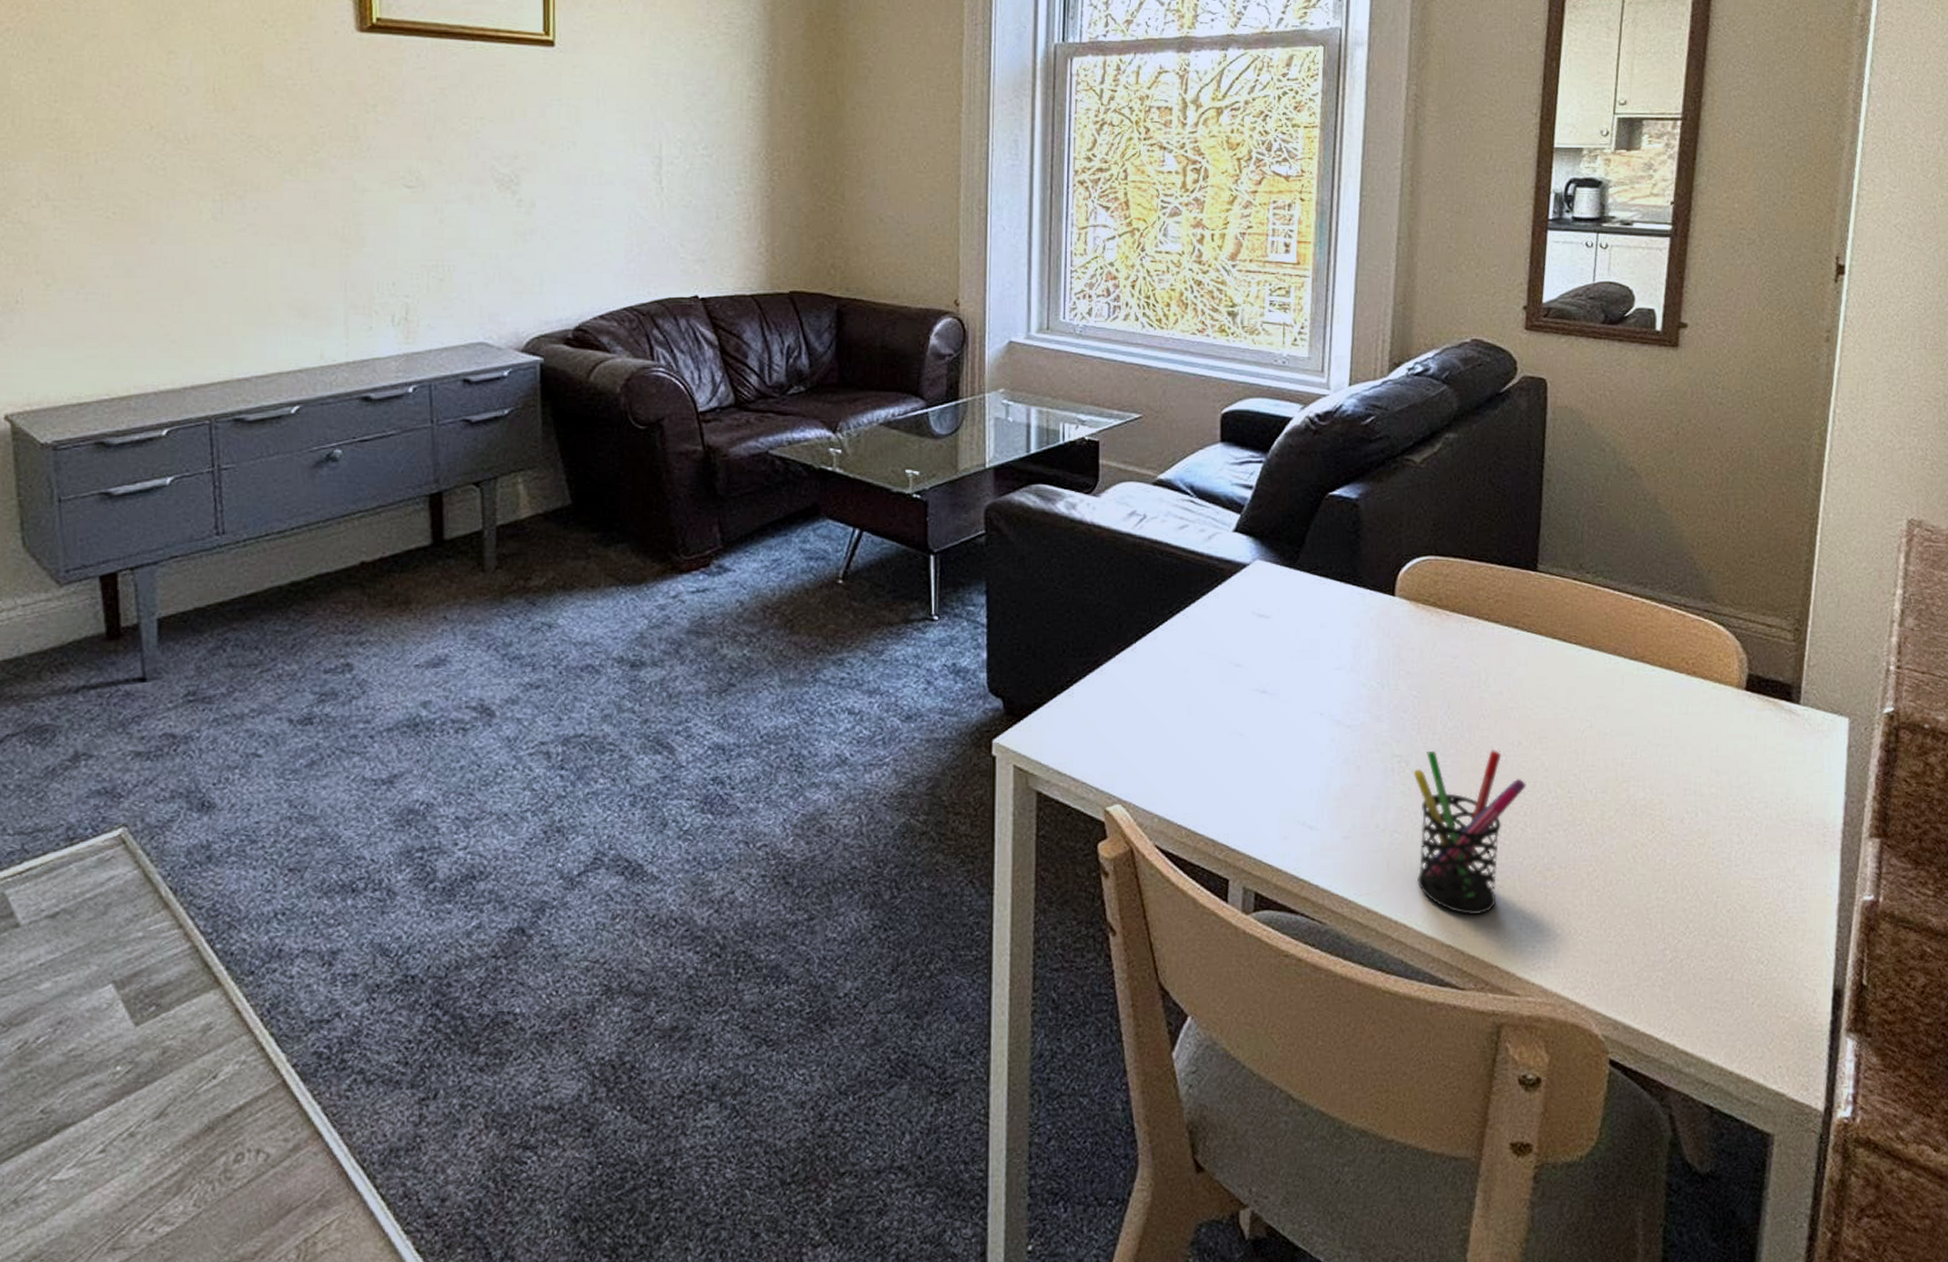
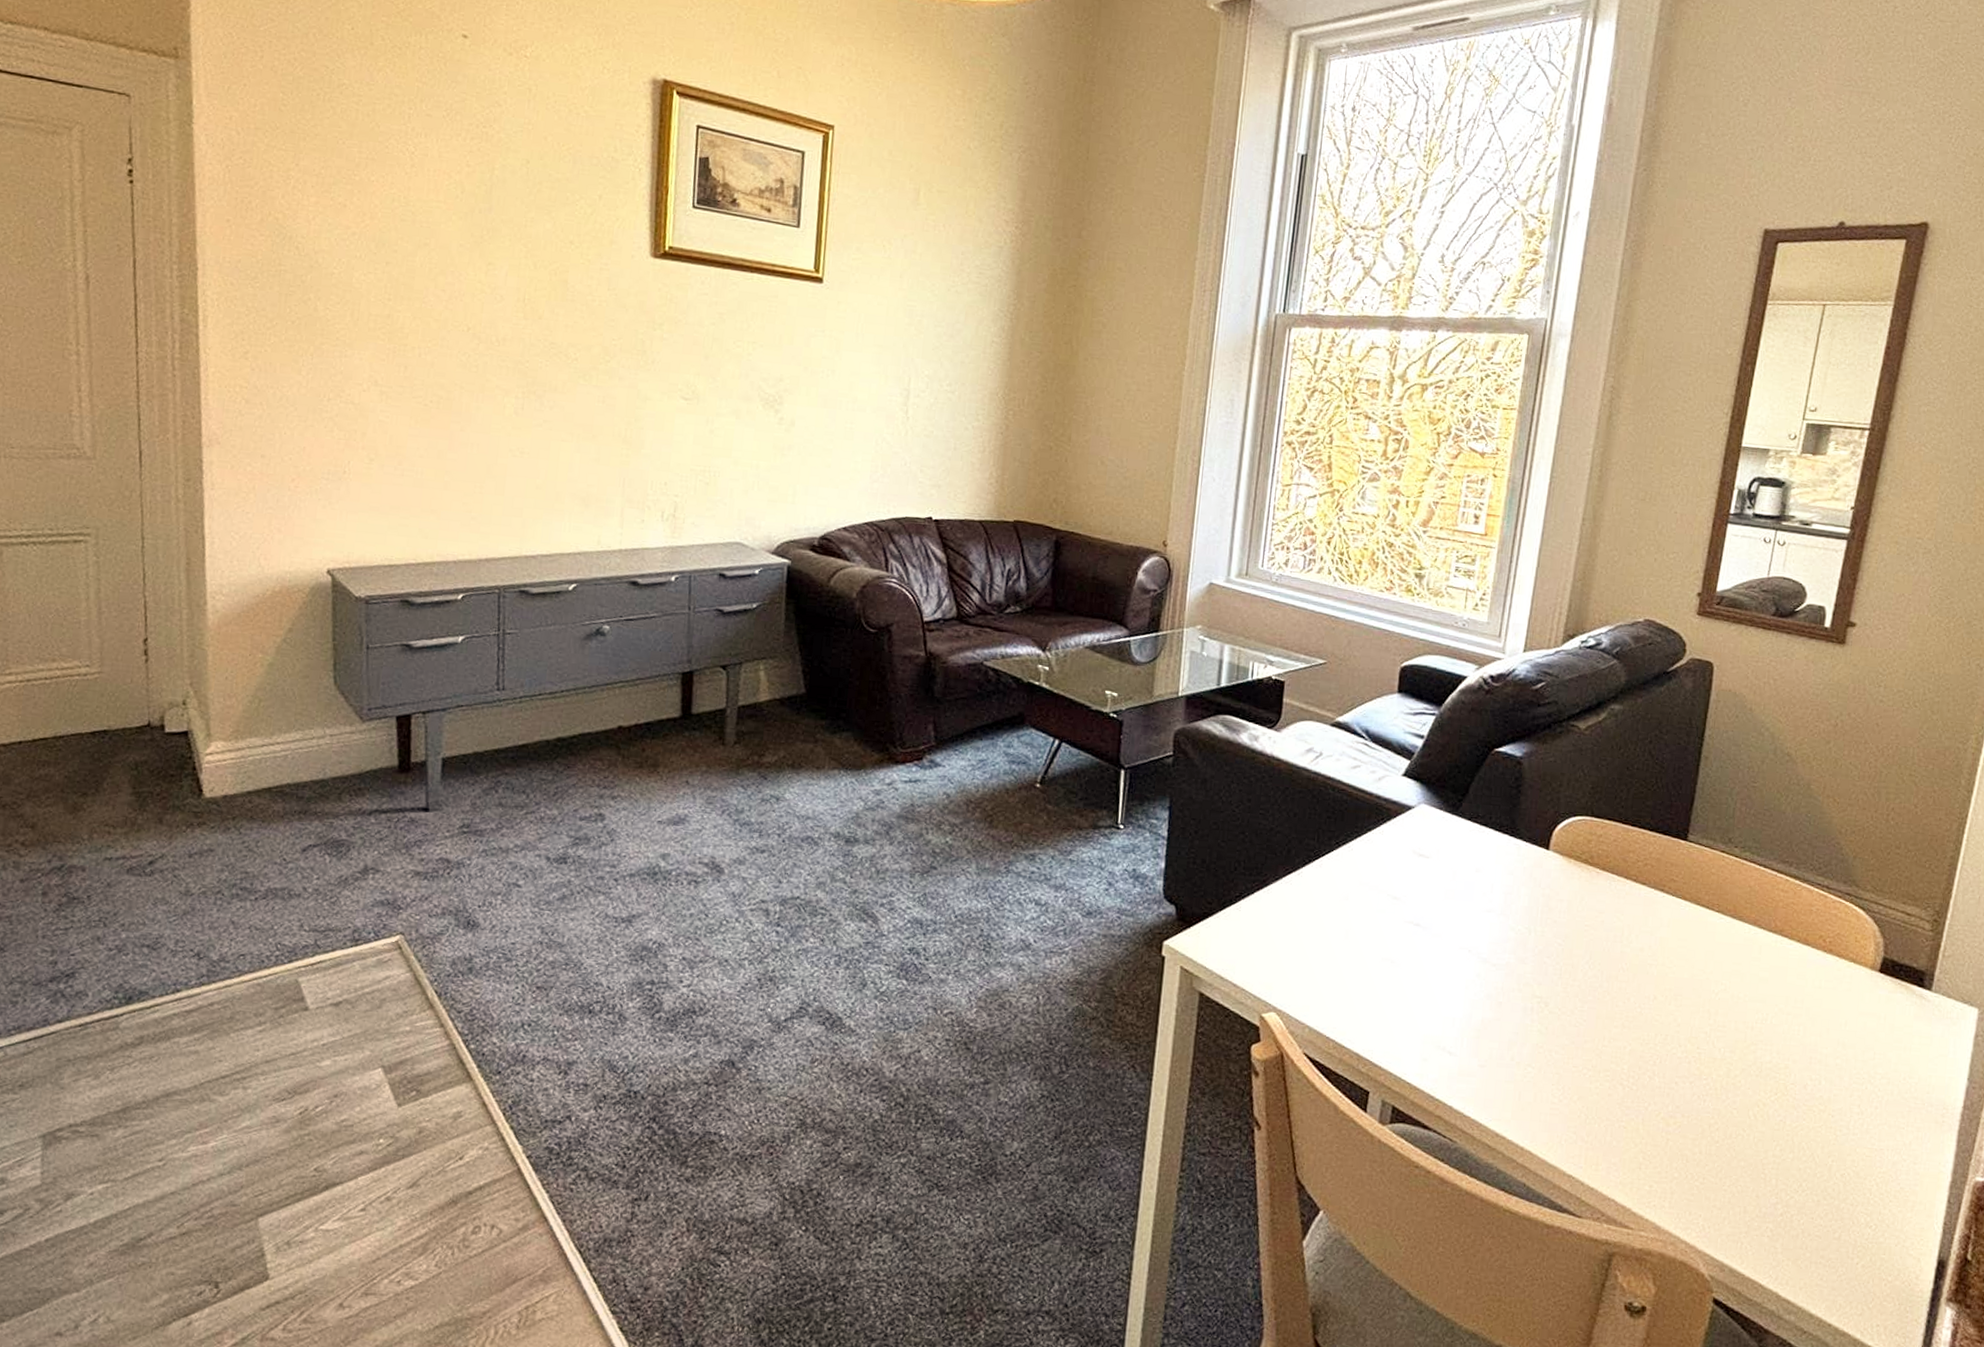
pen holder: present [1413,750,1526,916] -> none [1546,996,1658,1152]

